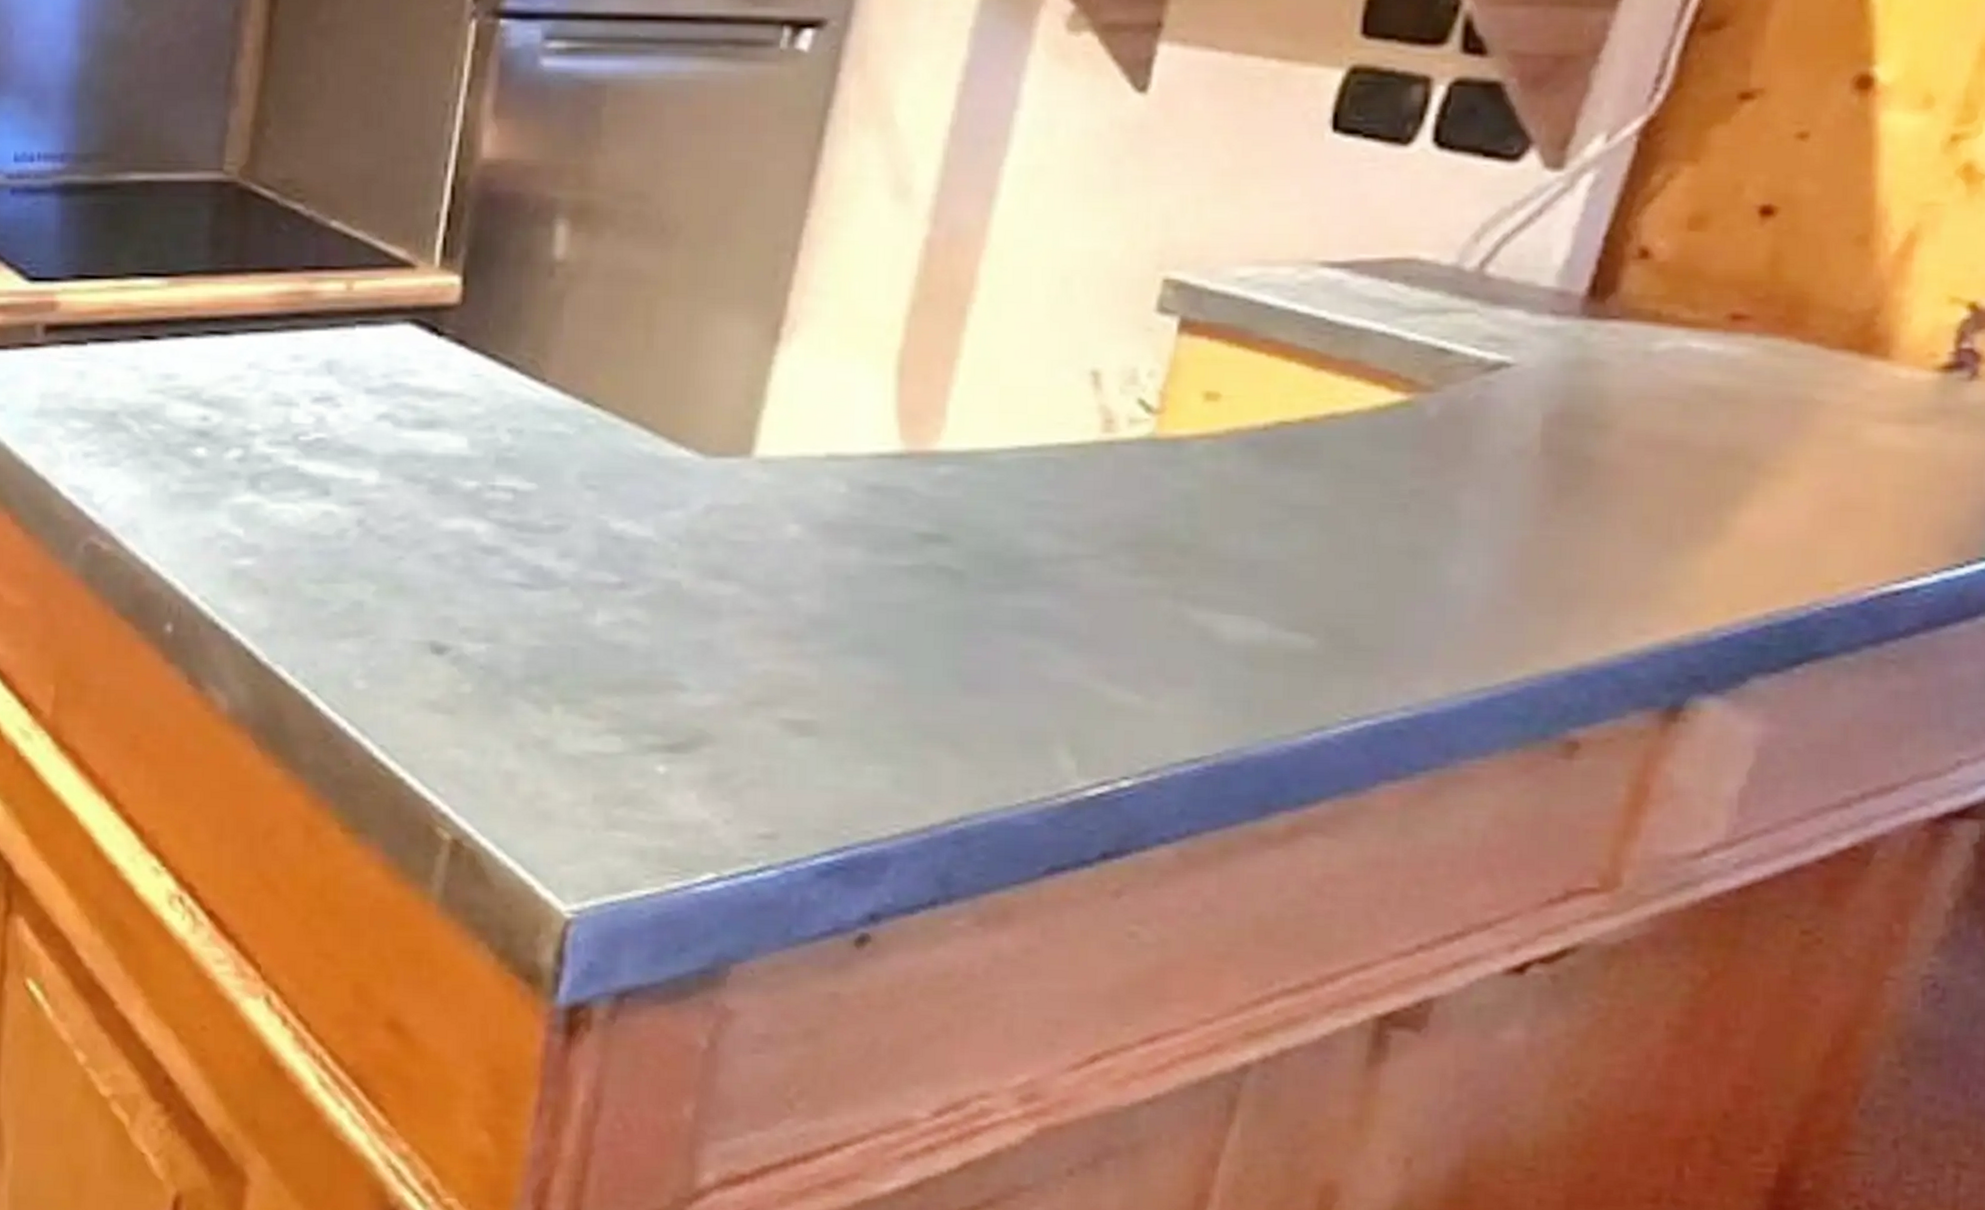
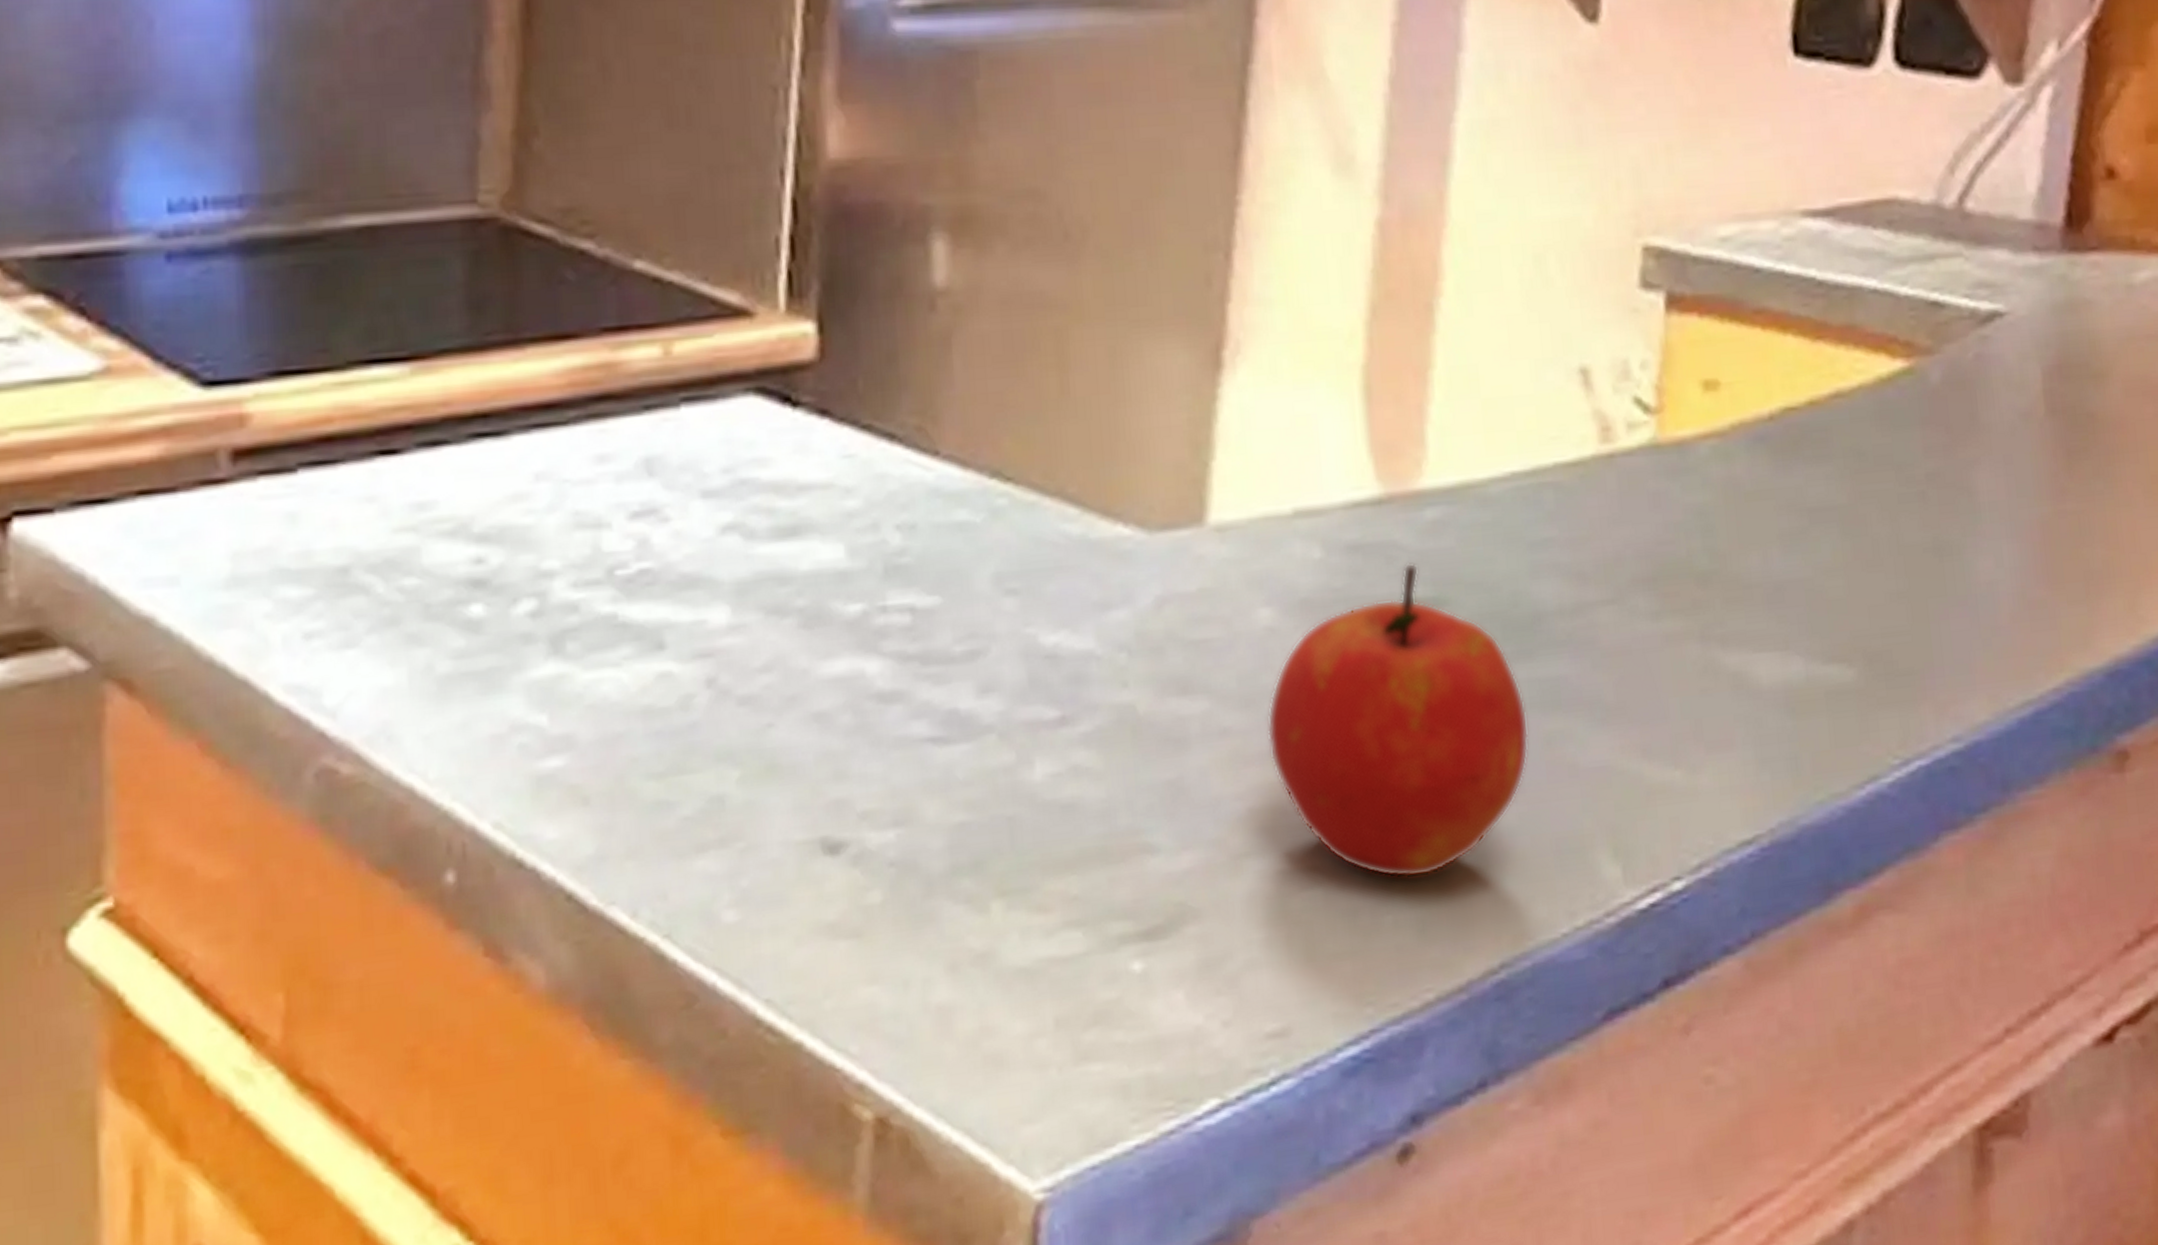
apple: none [785,505,1009,742] -> present [1267,562,1529,878]

